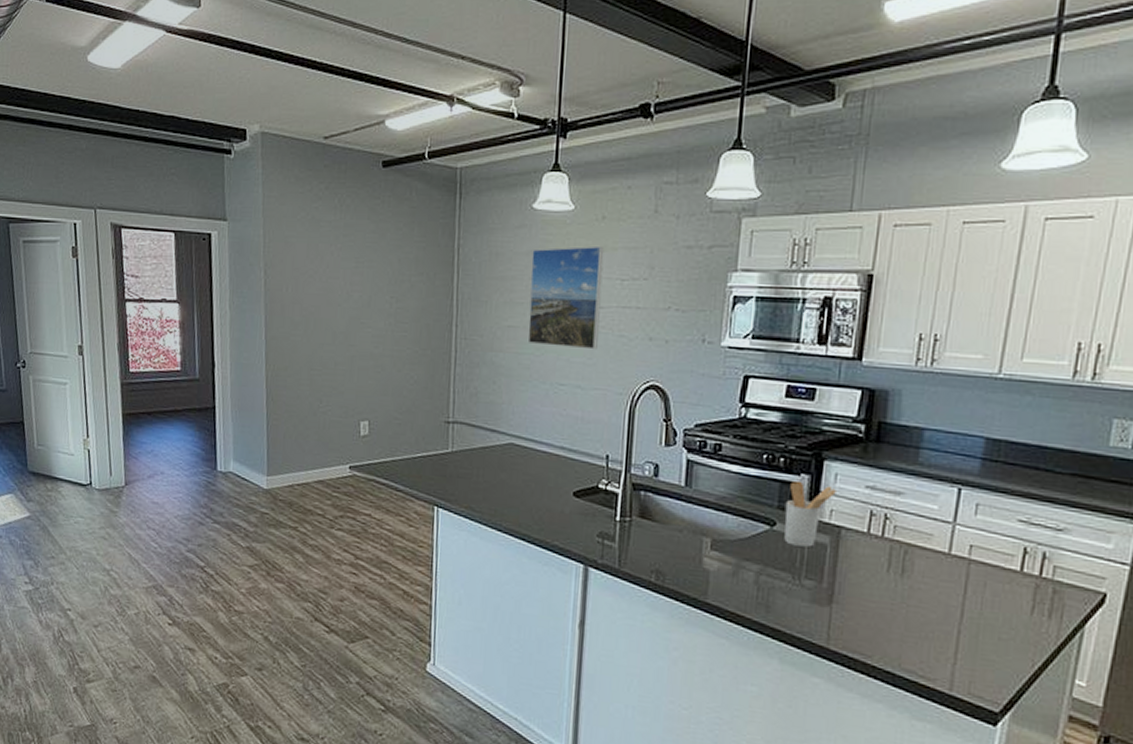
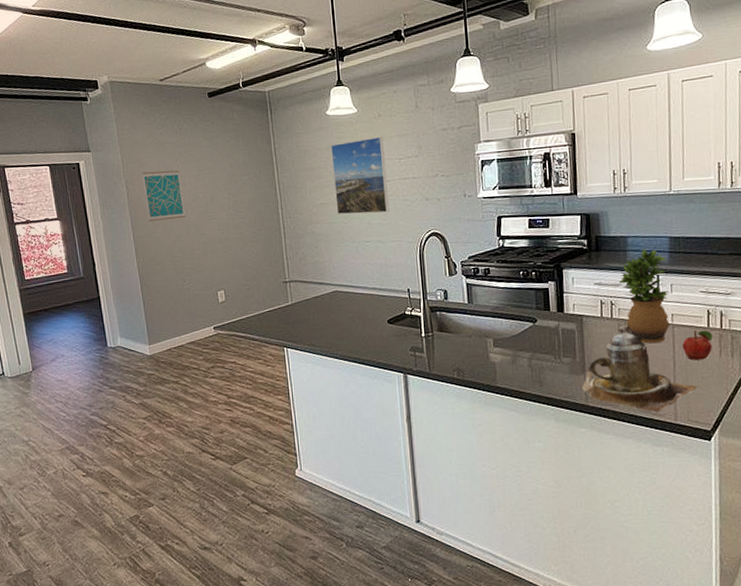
wall art: none [286,255,334,321] -> present [142,170,186,221]
utensil holder: present [784,480,836,547] -> none [541,286,575,335]
teapot: none [823,550,995,676] -> present [581,326,700,413]
potted plant: none [901,448,975,581] -> present [618,248,670,344]
fruit: none [978,573,1025,615] -> present [682,330,713,361]

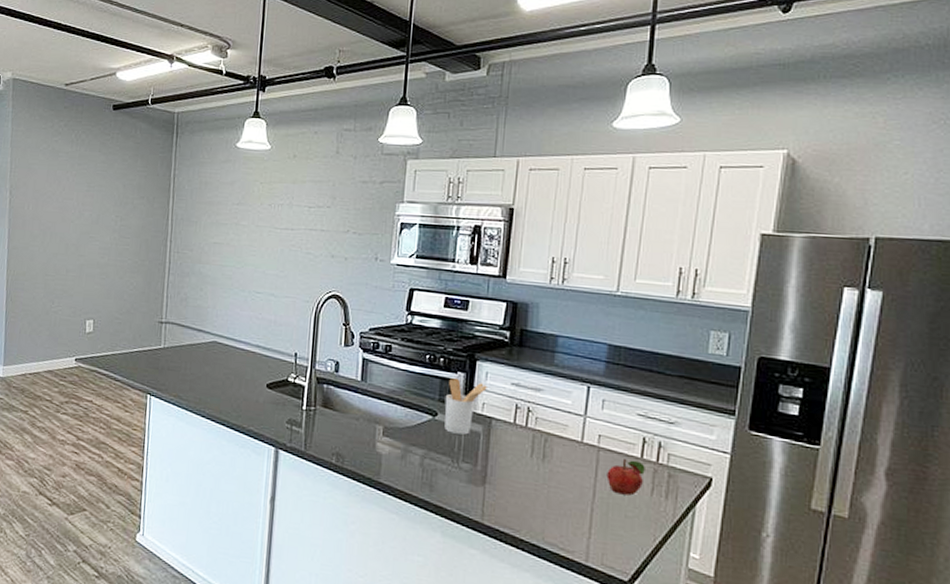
wall art: present [142,170,186,221] -> none [27,179,69,235]
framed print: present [331,136,389,215] -> none [230,179,294,264]
utensil holder: none [541,286,575,335] -> present [444,377,487,435]
teapot: present [581,326,700,413] -> none [478,438,622,548]
potted plant: present [618,248,670,344] -> none [540,352,601,466]

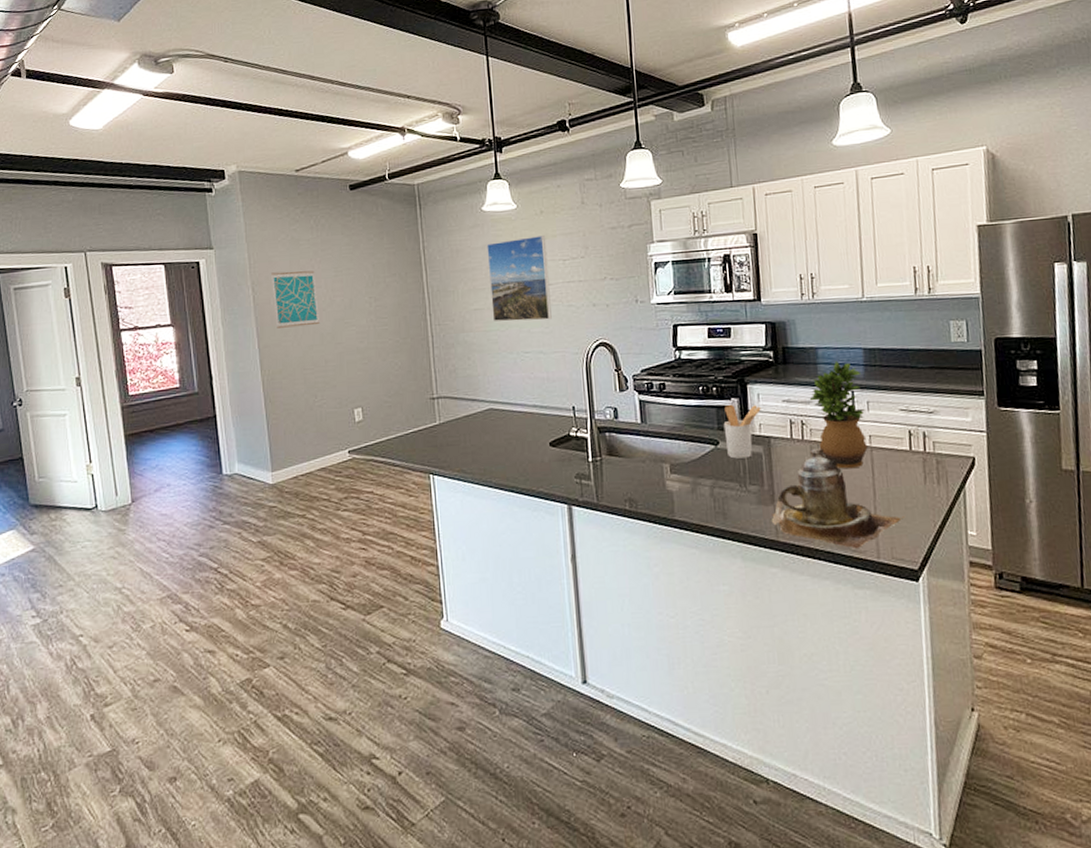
wall art: none [27,179,69,235] -> present [271,270,321,328]
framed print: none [230,179,294,264] -> present [486,234,552,322]
teapot: none [478,438,622,548] -> present [771,448,904,549]
potted plant: none [540,352,601,466] -> present [809,360,868,469]
fruit: present [606,459,645,496] -> none [882,453,916,488]

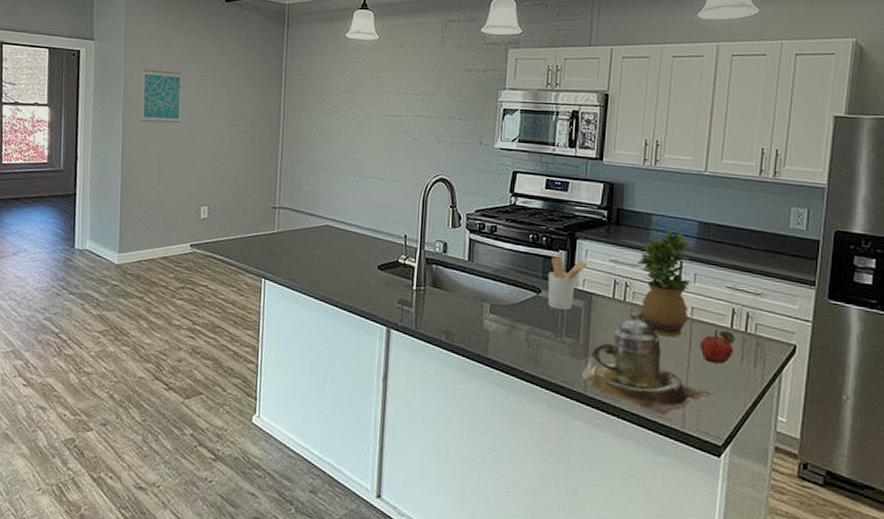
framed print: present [486,234,552,322] -> none [341,67,401,150]
fruit: none [882,453,916,488] -> present [700,329,735,364]

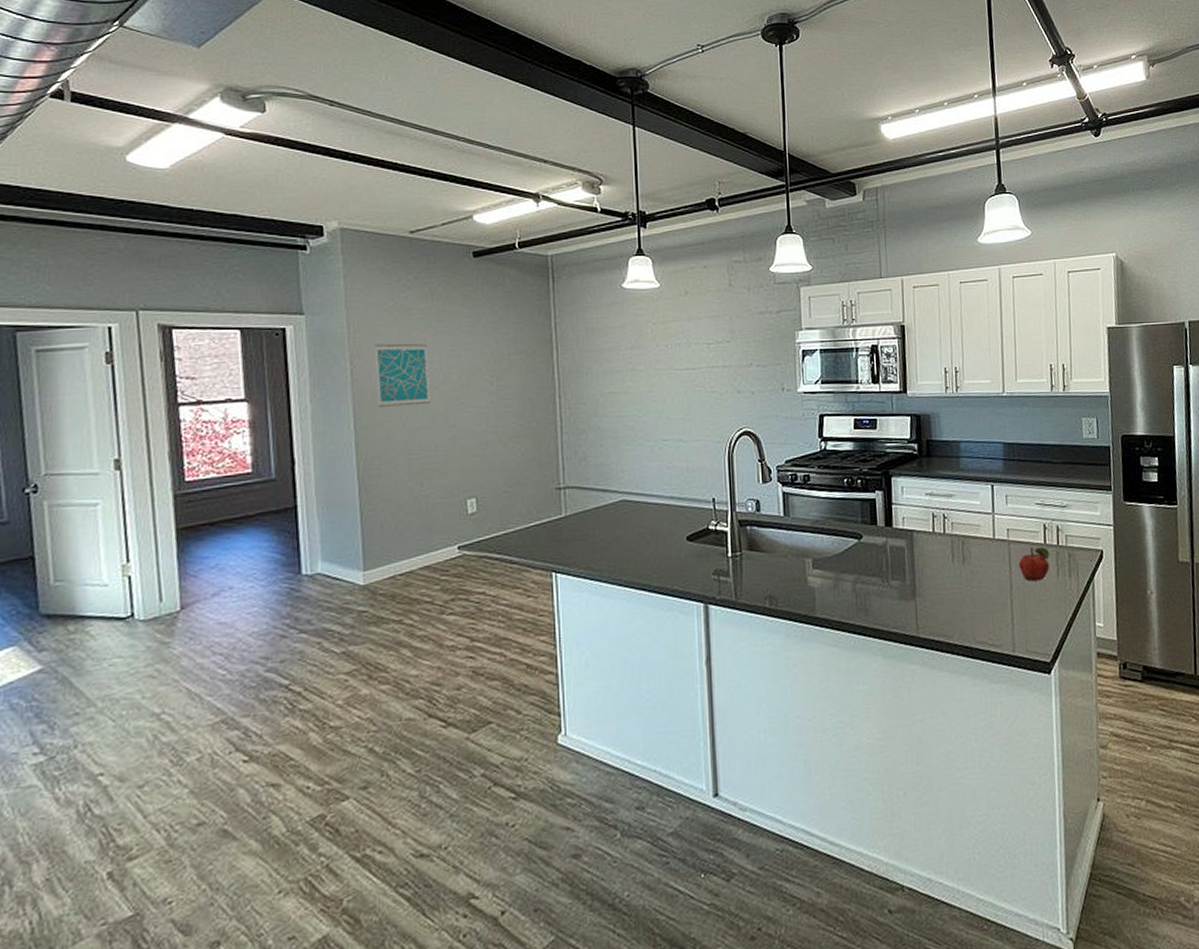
utensil holder: present [547,255,587,310] -> none [867,497,905,553]
teapot: present [581,312,715,416] -> none [912,542,1038,643]
potted plant: present [637,229,692,337] -> none [951,454,1006,563]

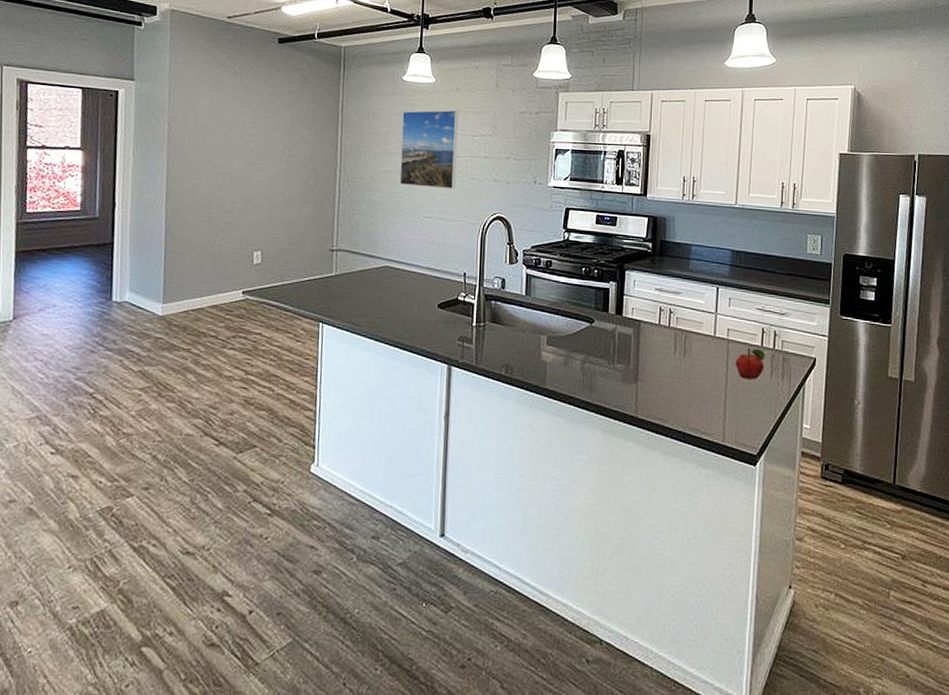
wall art: present [374,343,432,407] -> none [187,111,233,167]
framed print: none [626,316,694,407] -> present [399,110,458,190]

